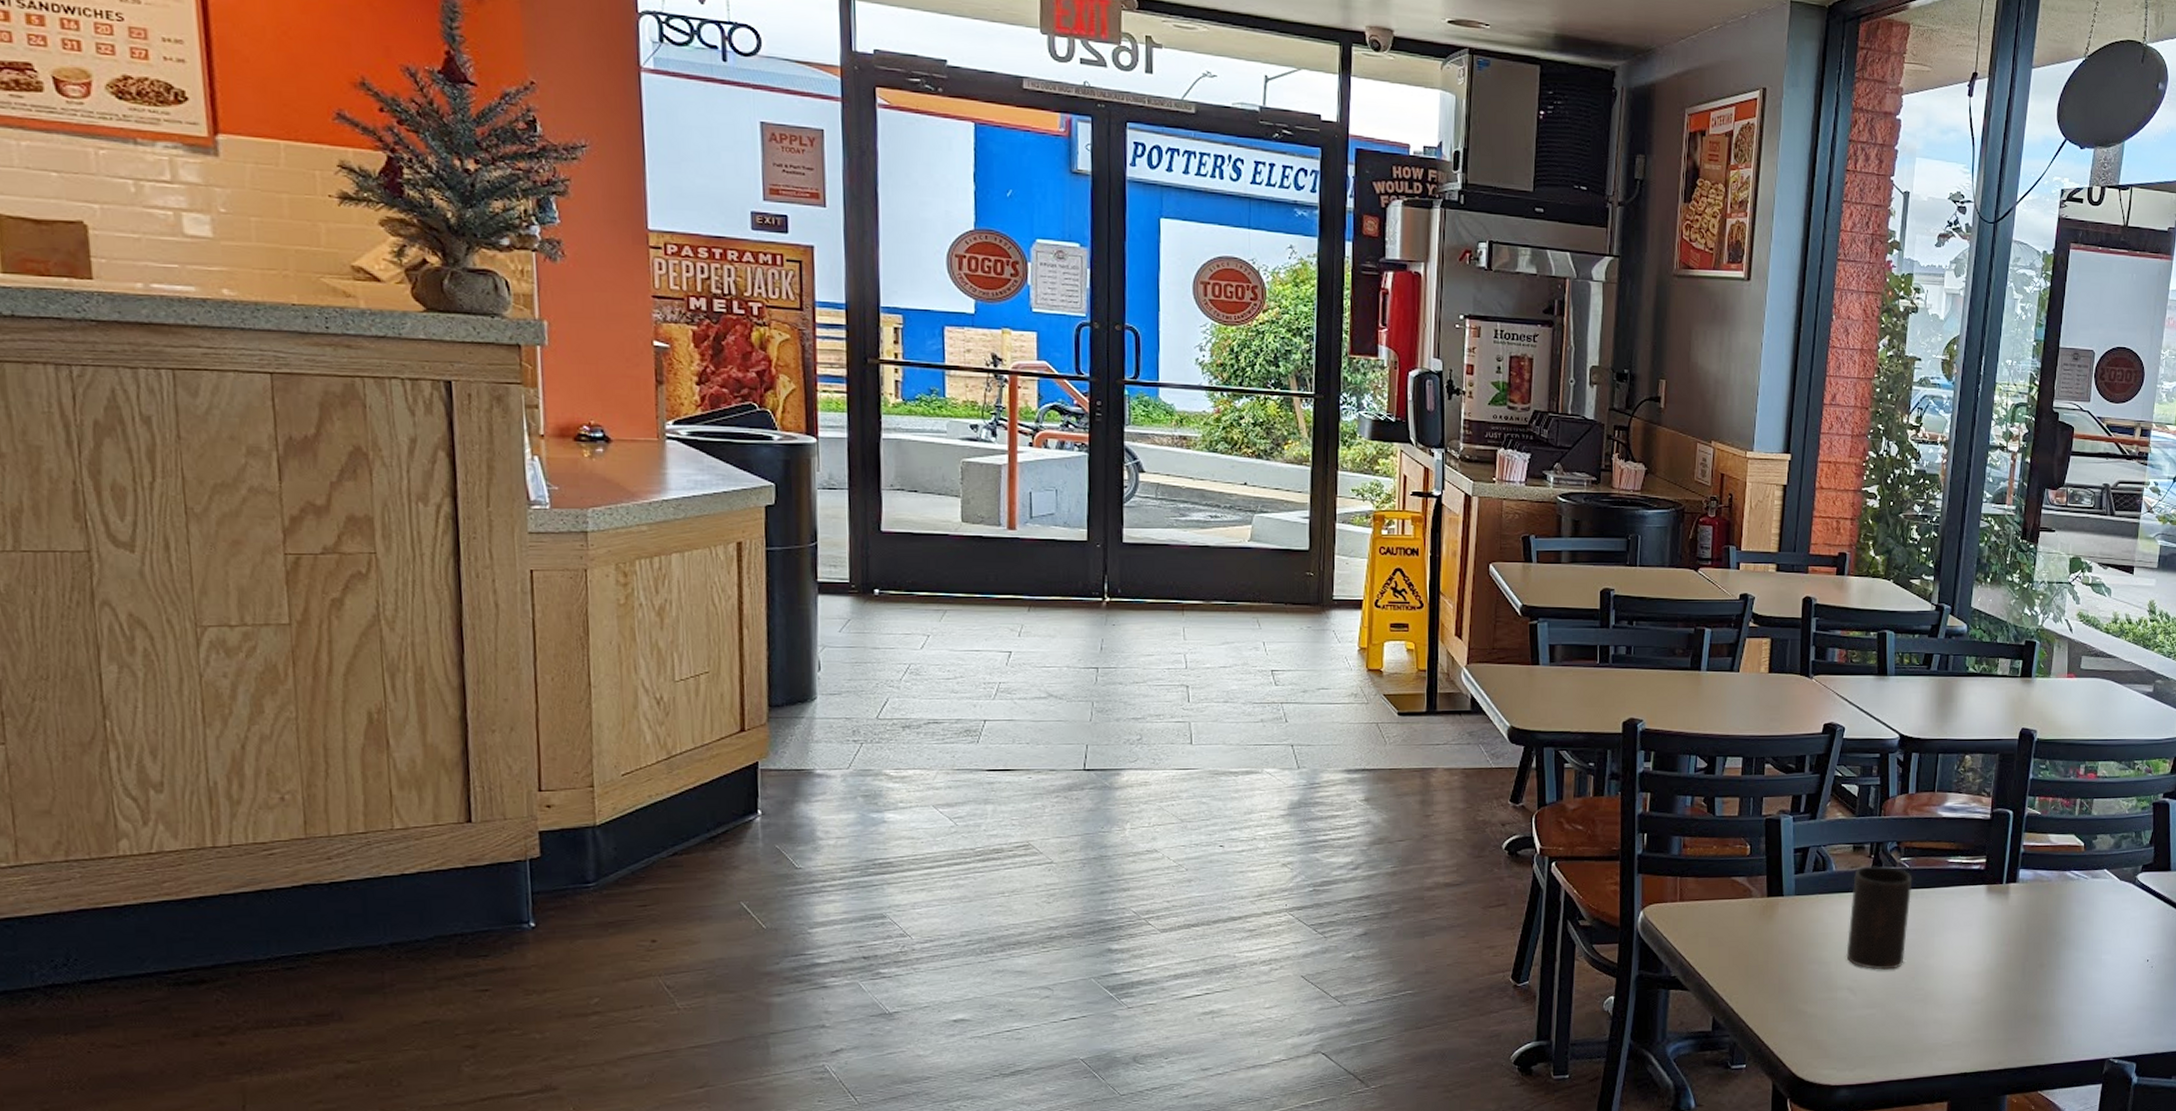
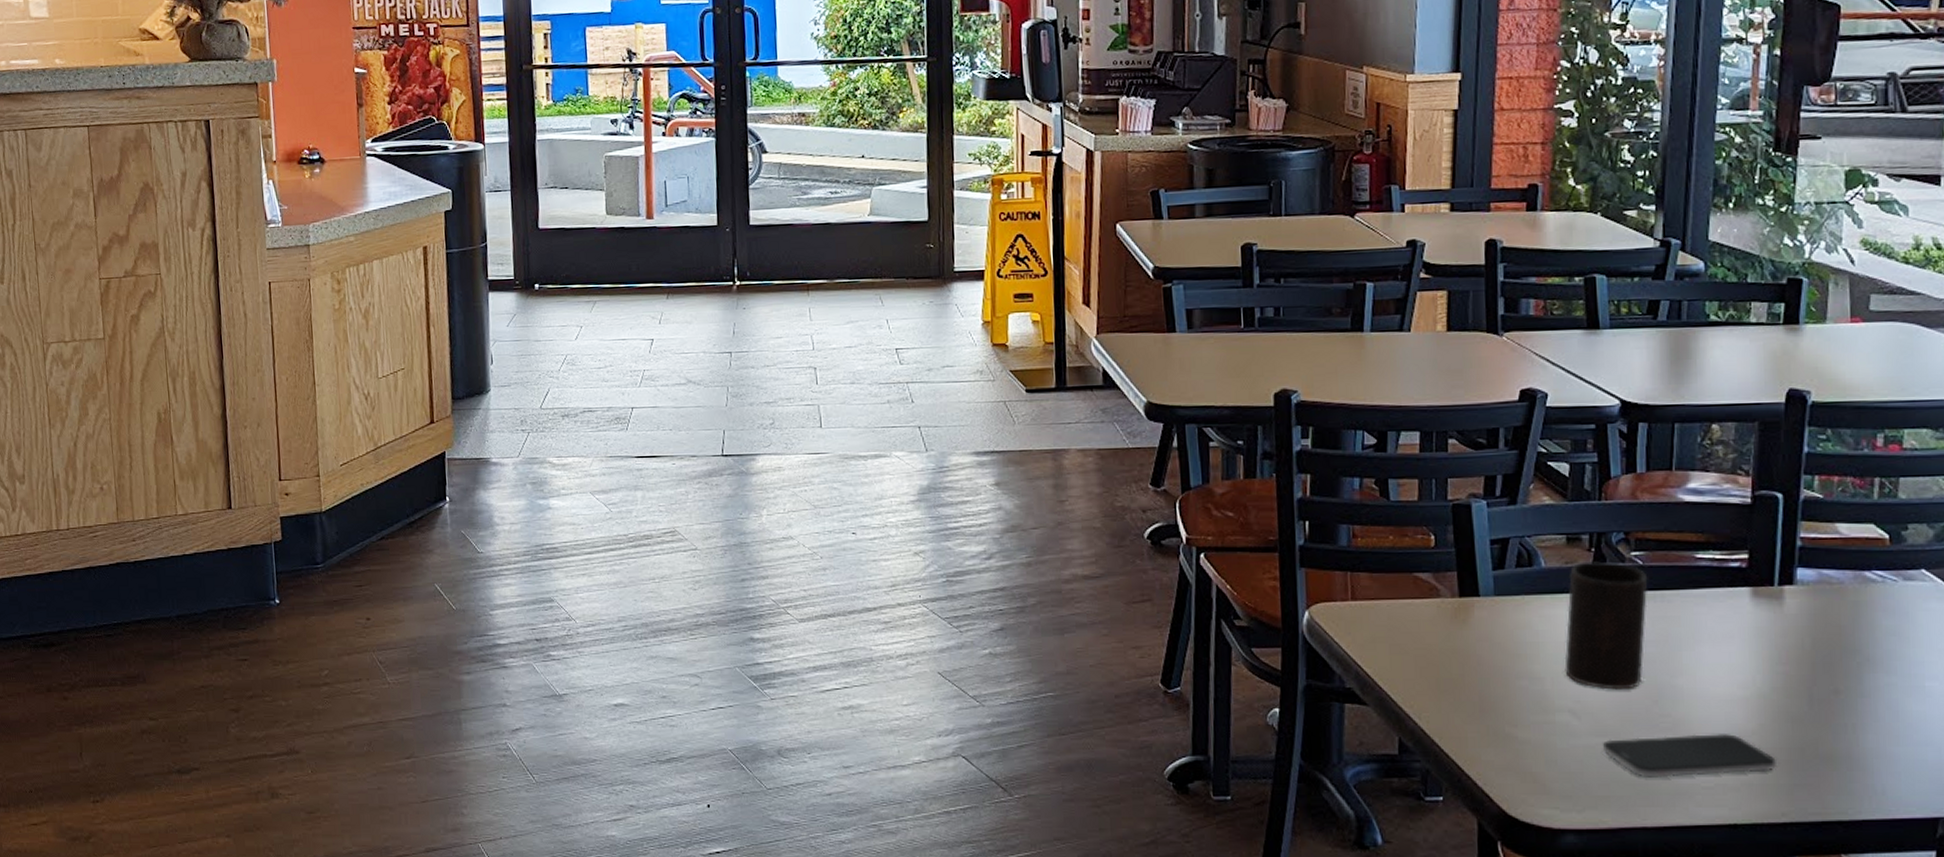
smartphone: none [1871,1002,1997,1040] -> present [1602,734,1776,778]

